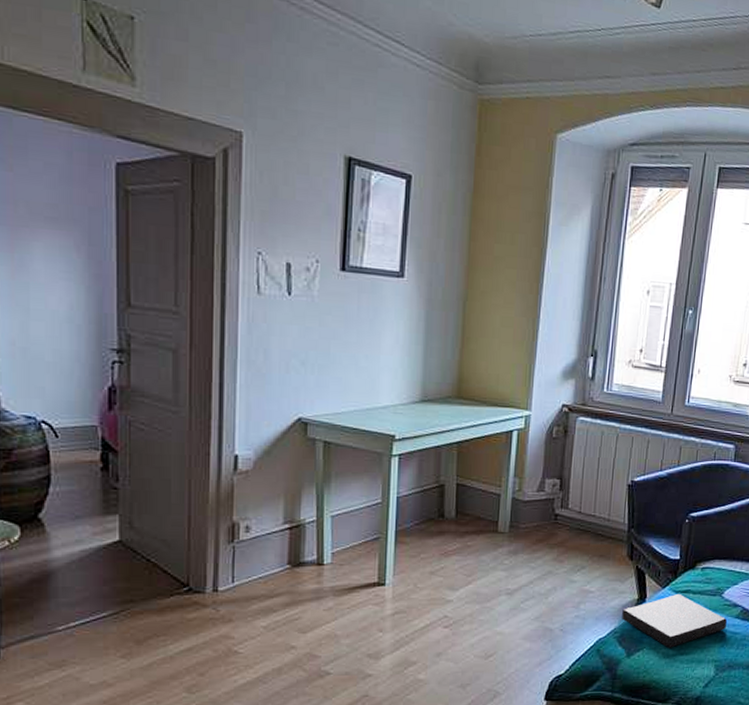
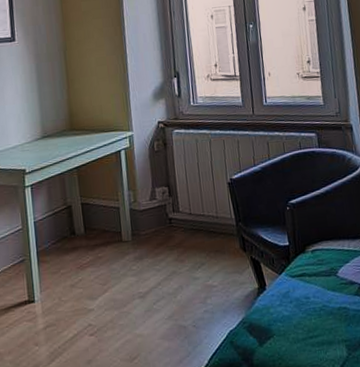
book: present [622,593,727,648] -> none [246,278,348,333]

